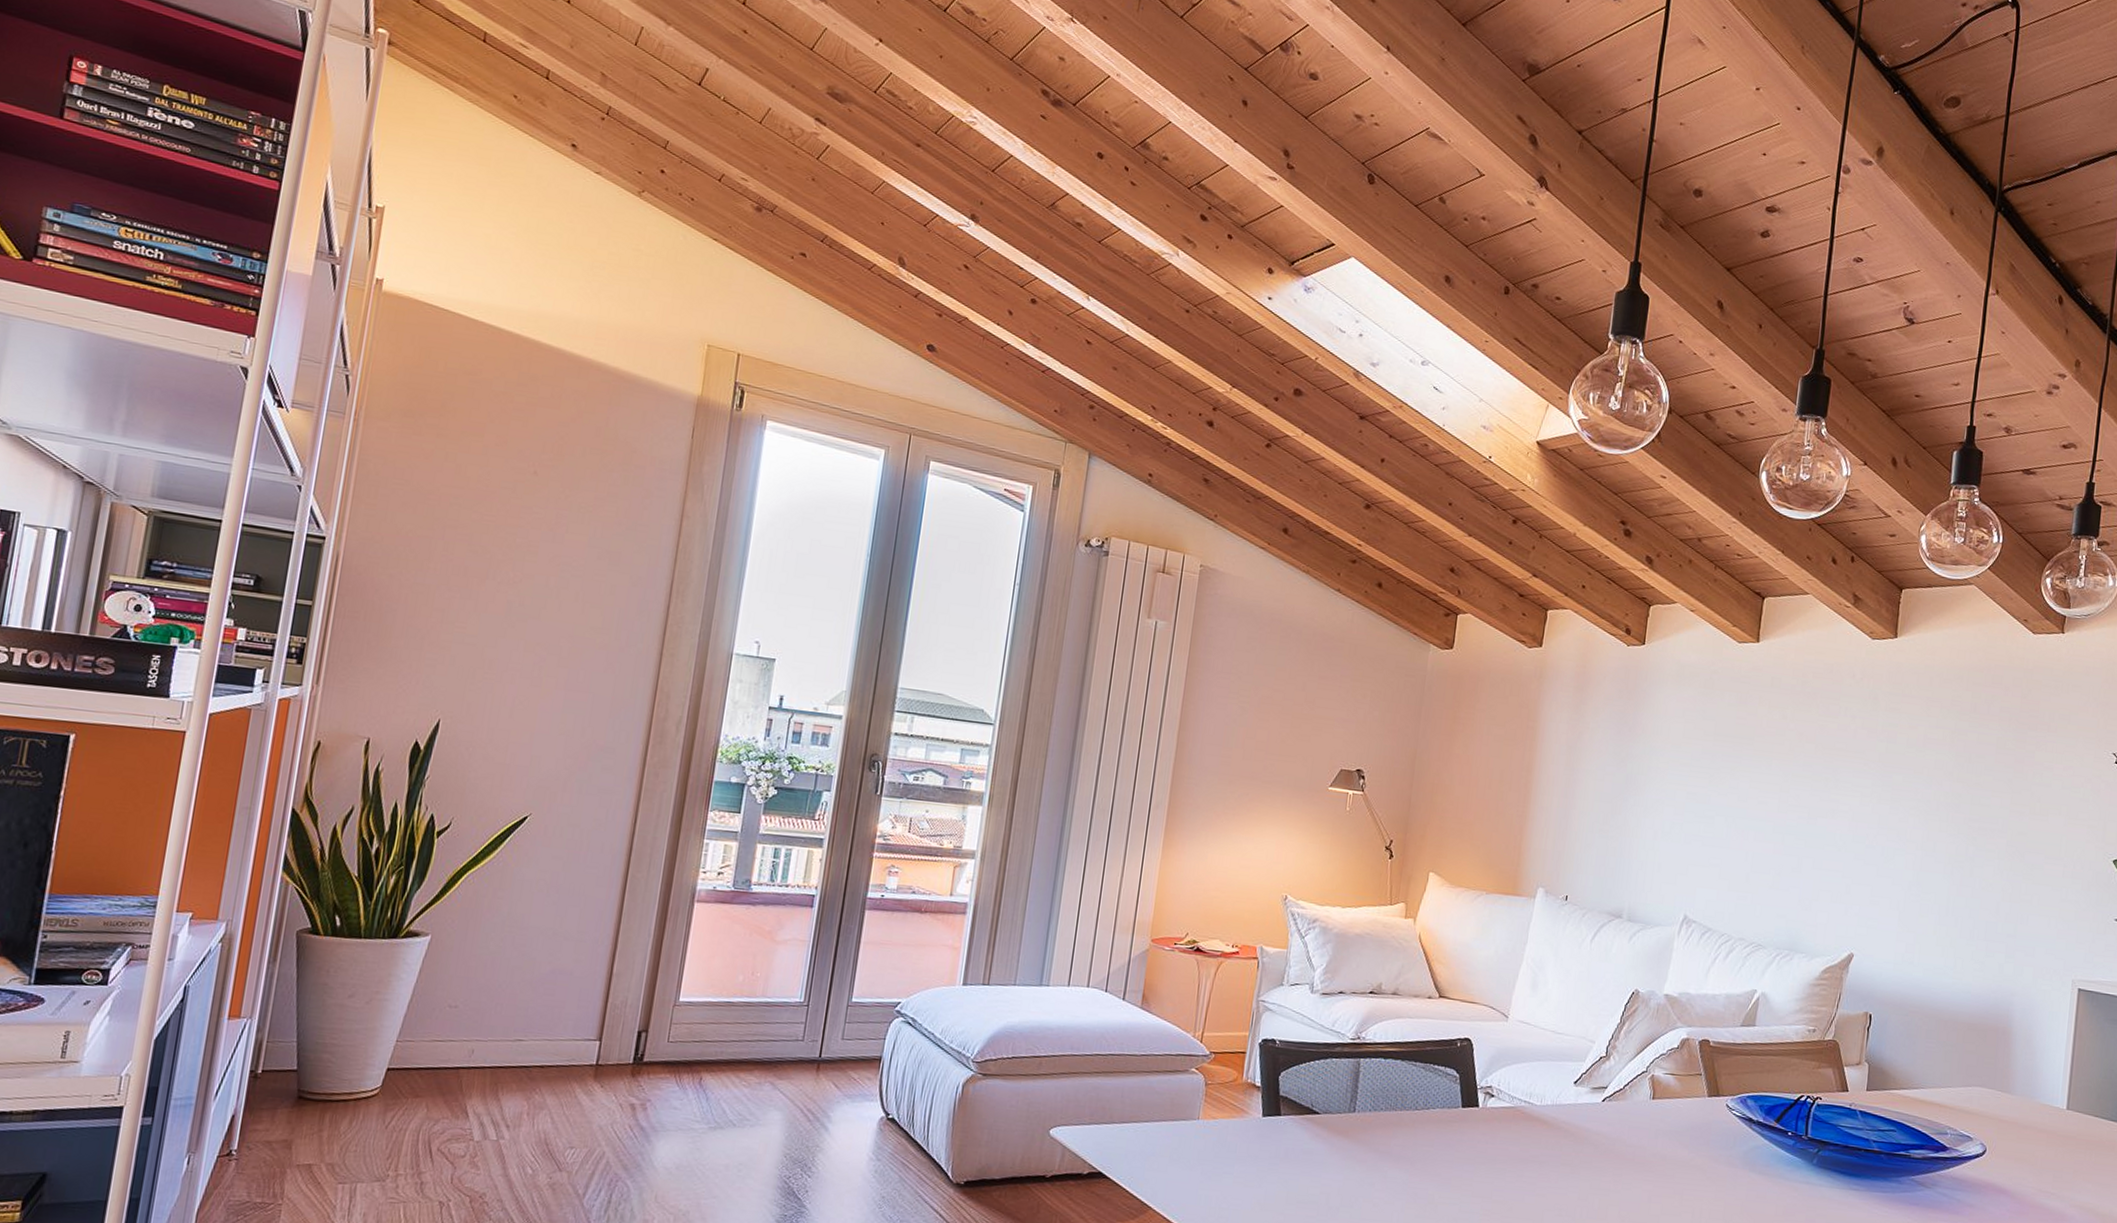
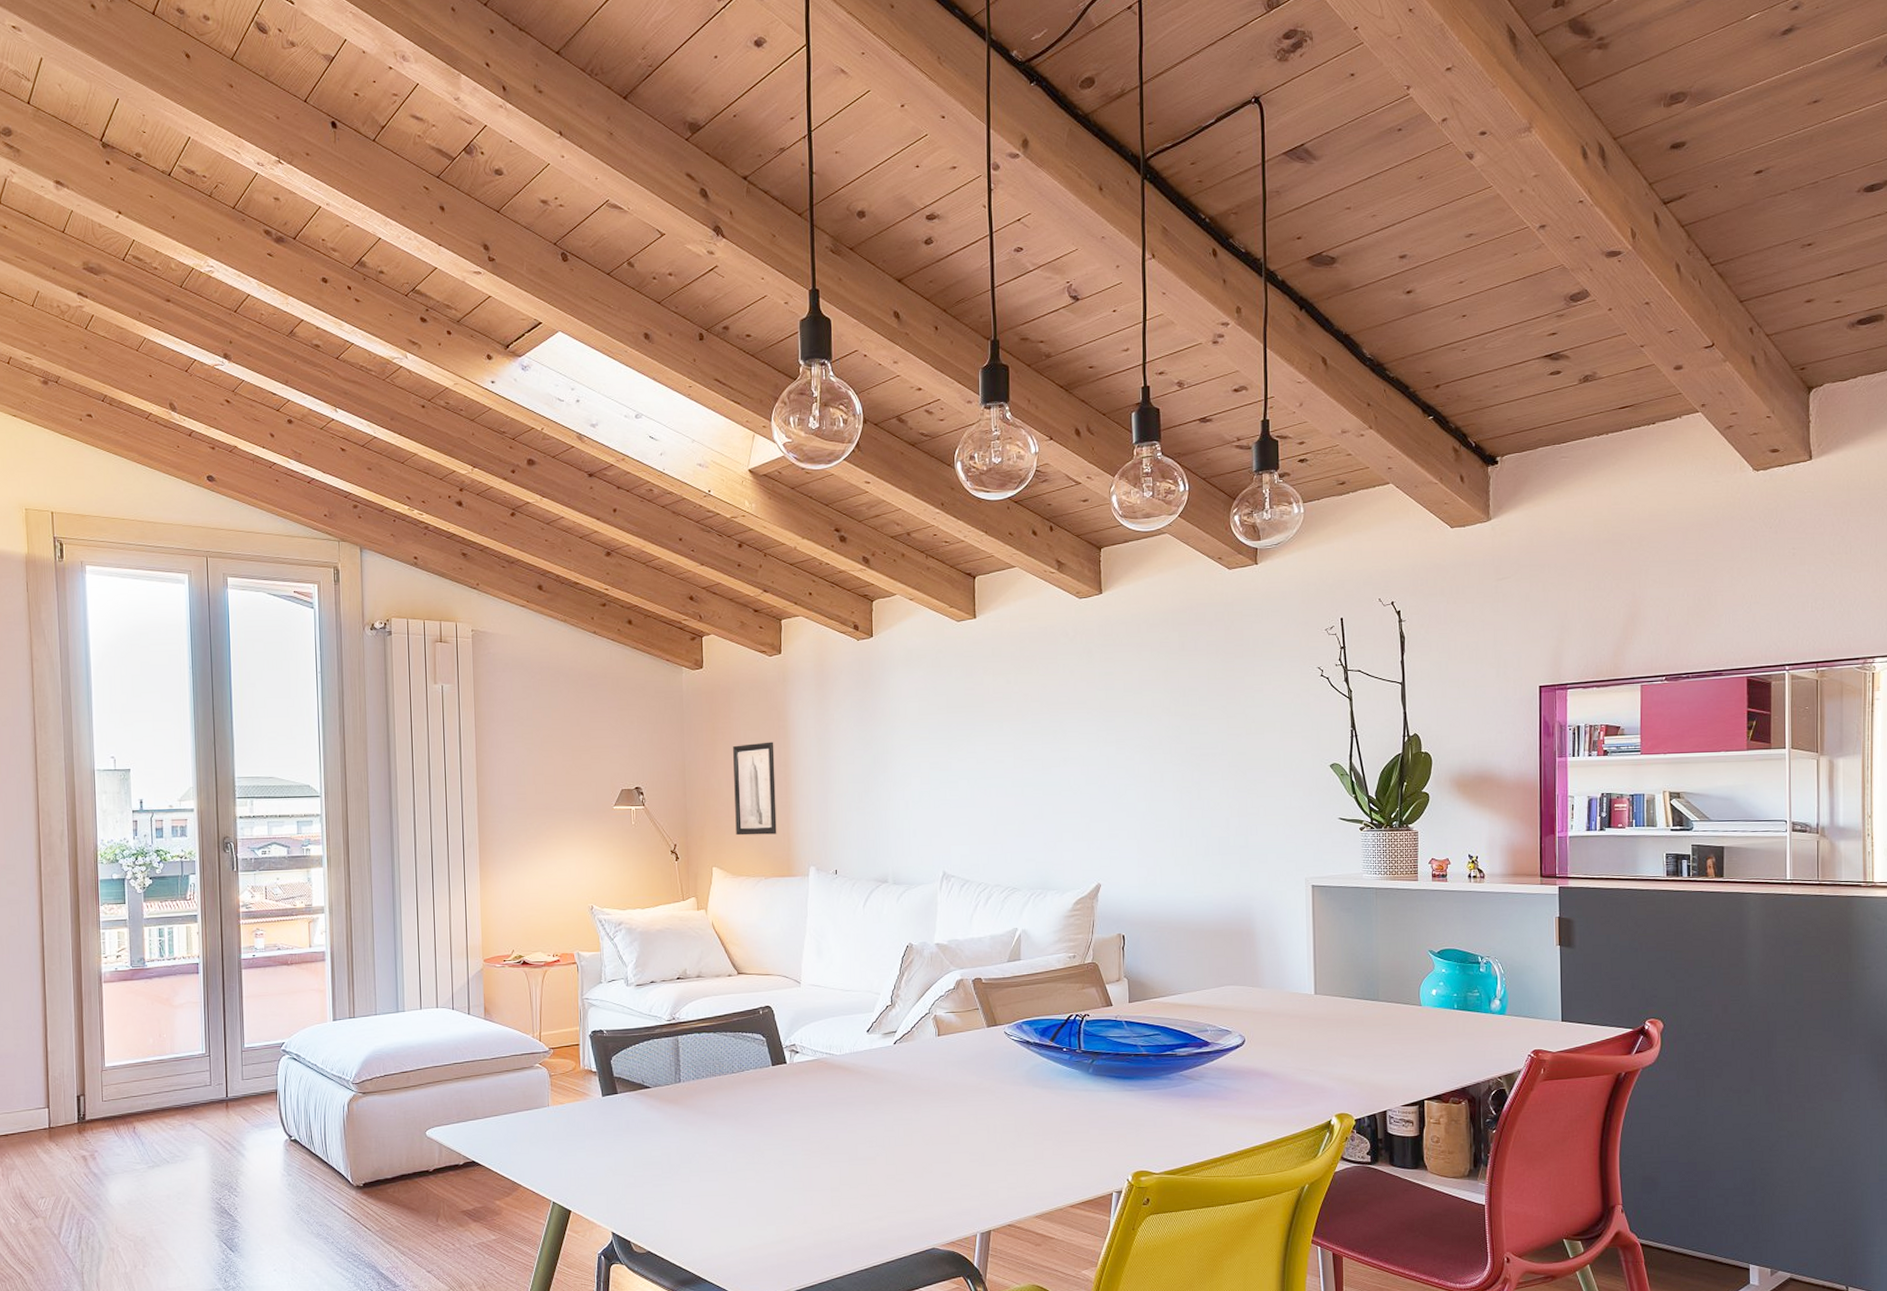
wall art: none [1461,740,1519,846] -> present [733,742,777,836]

